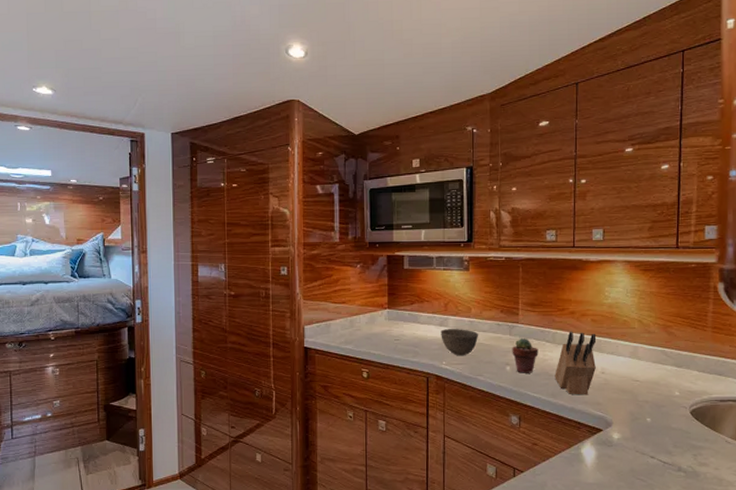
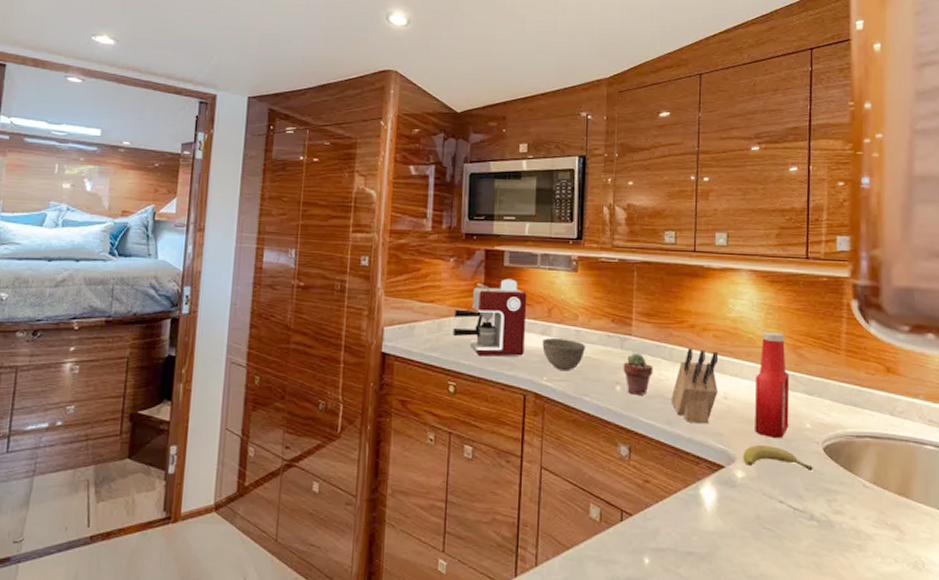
coffee maker: none [363,279,426,347] -> present [453,278,527,357]
fruit: none [618,410,681,432] -> present [743,444,813,472]
ketchup bottle: none [629,314,661,404] -> present [754,331,790,438]

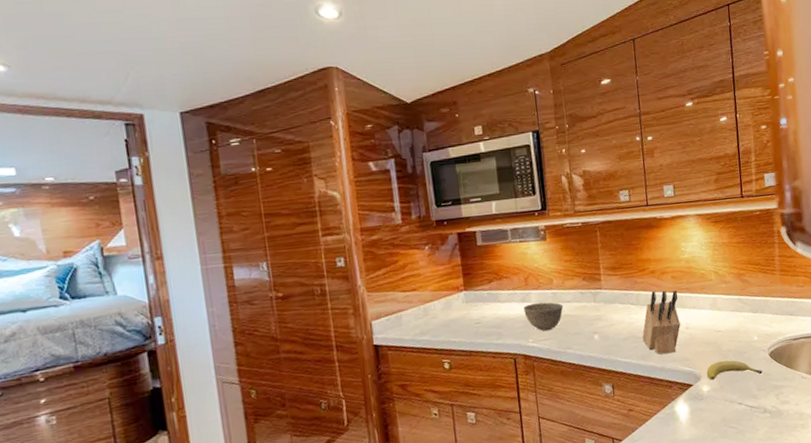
coffee maker: present [453,278,527,357] -> none [436,256,509,332]
potted succulent: present [623,352,653,395] -> none [598,303,625,340]
ketchup bottle: present [754,331,790,438] -> none [710,264,741,354]

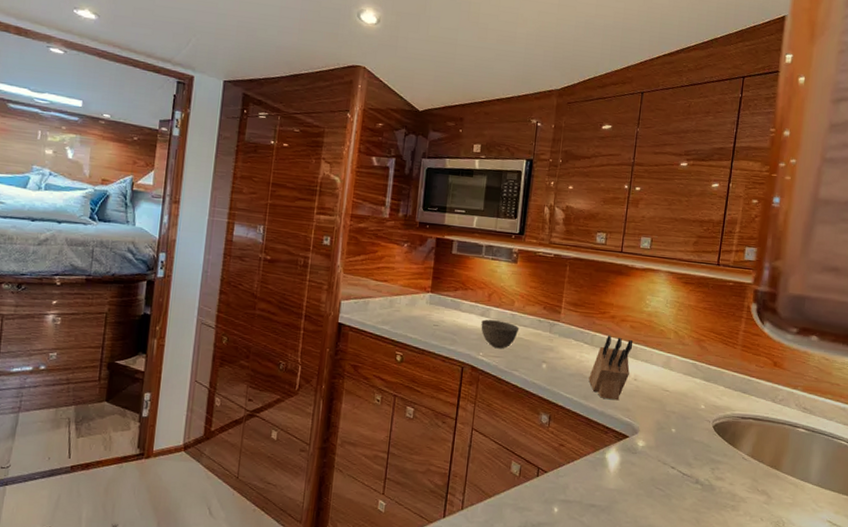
fruit: present [706,360,763,380] -> none [645,420,703,445]

